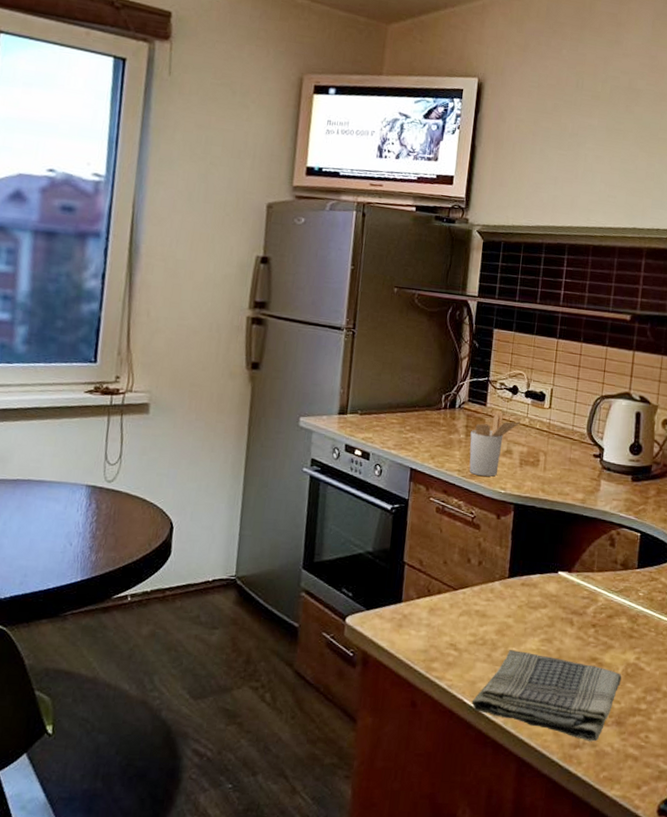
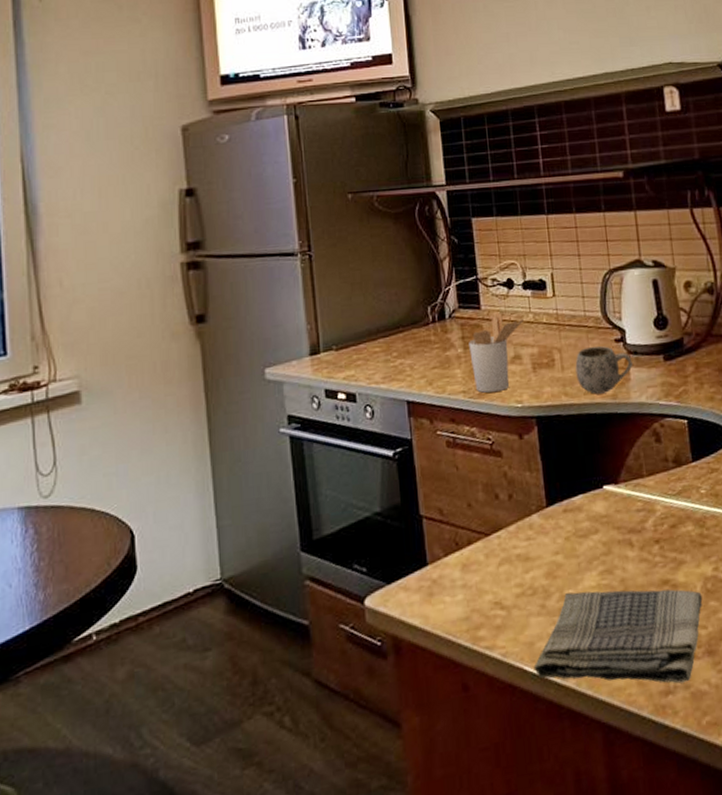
mug: none [555,456,605,497] -> present [575,345,633,395]

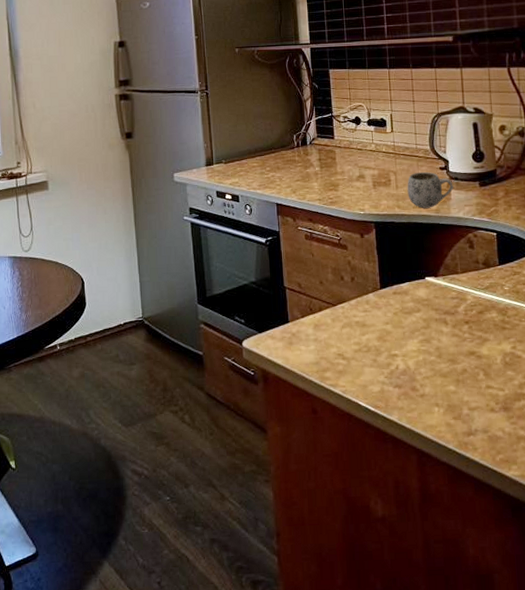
utensil holder: present [469,313,524,393] -> none [324,143,367,201]
dish towel: present [533,589,703,684] -> none [366,353,502,428]

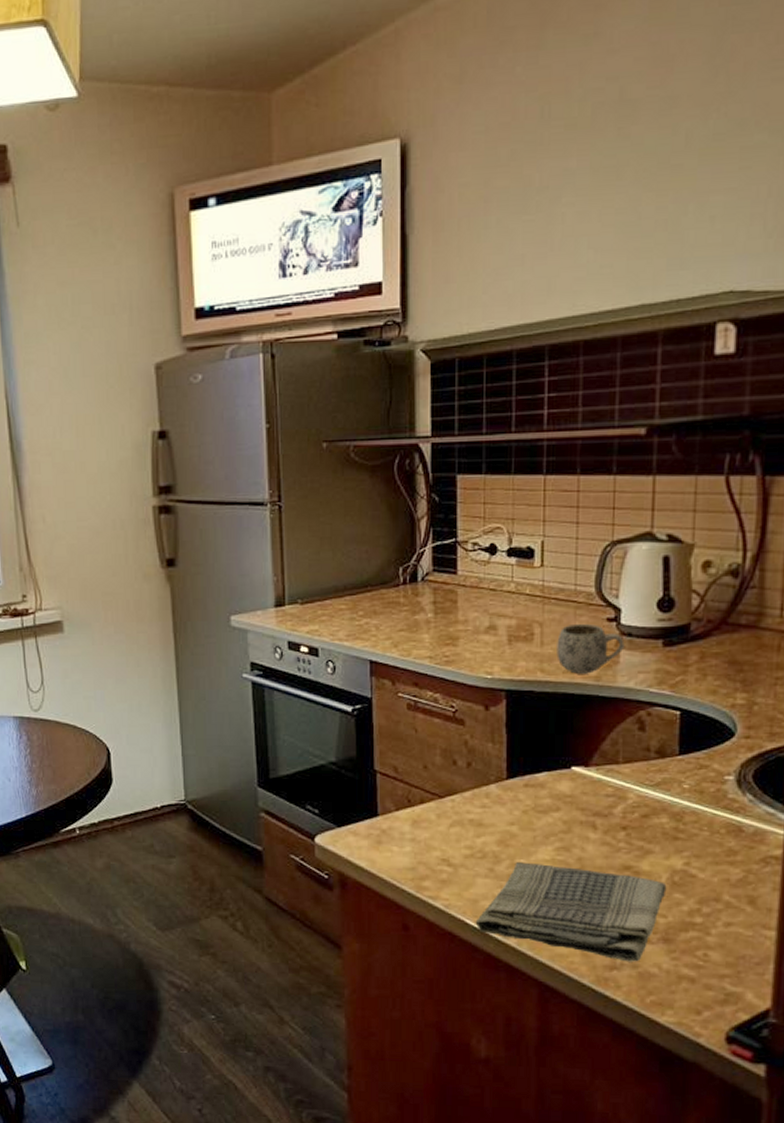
dish towel: none [366,353,502,428] -> present [475,862,667,962]

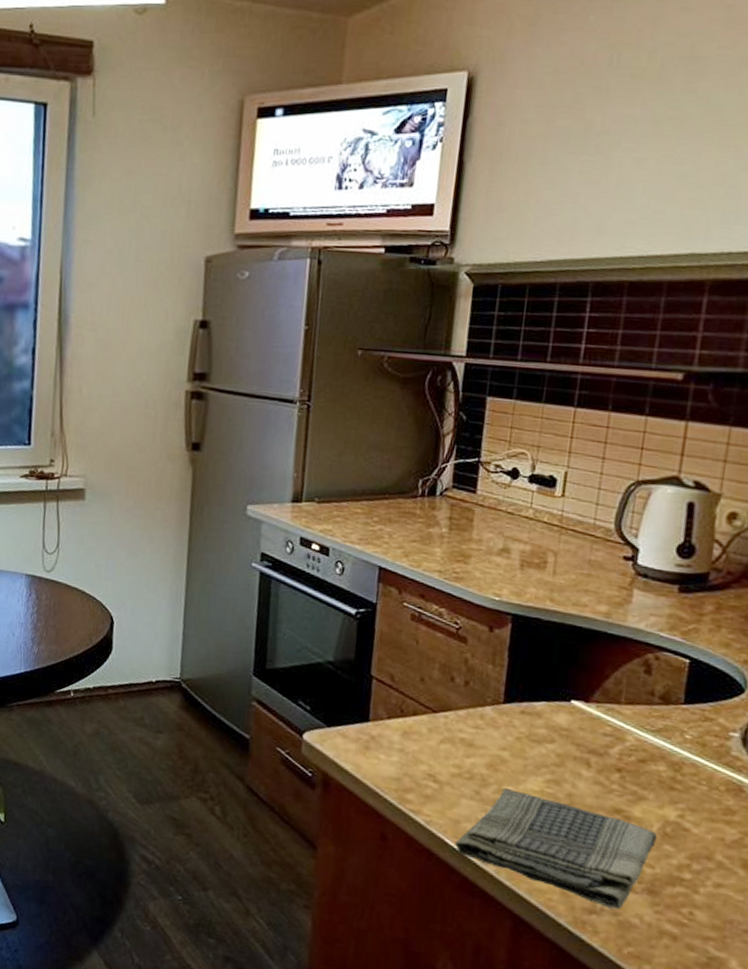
mug: present [556,623,625,674] -> none [568,557,639,609]

